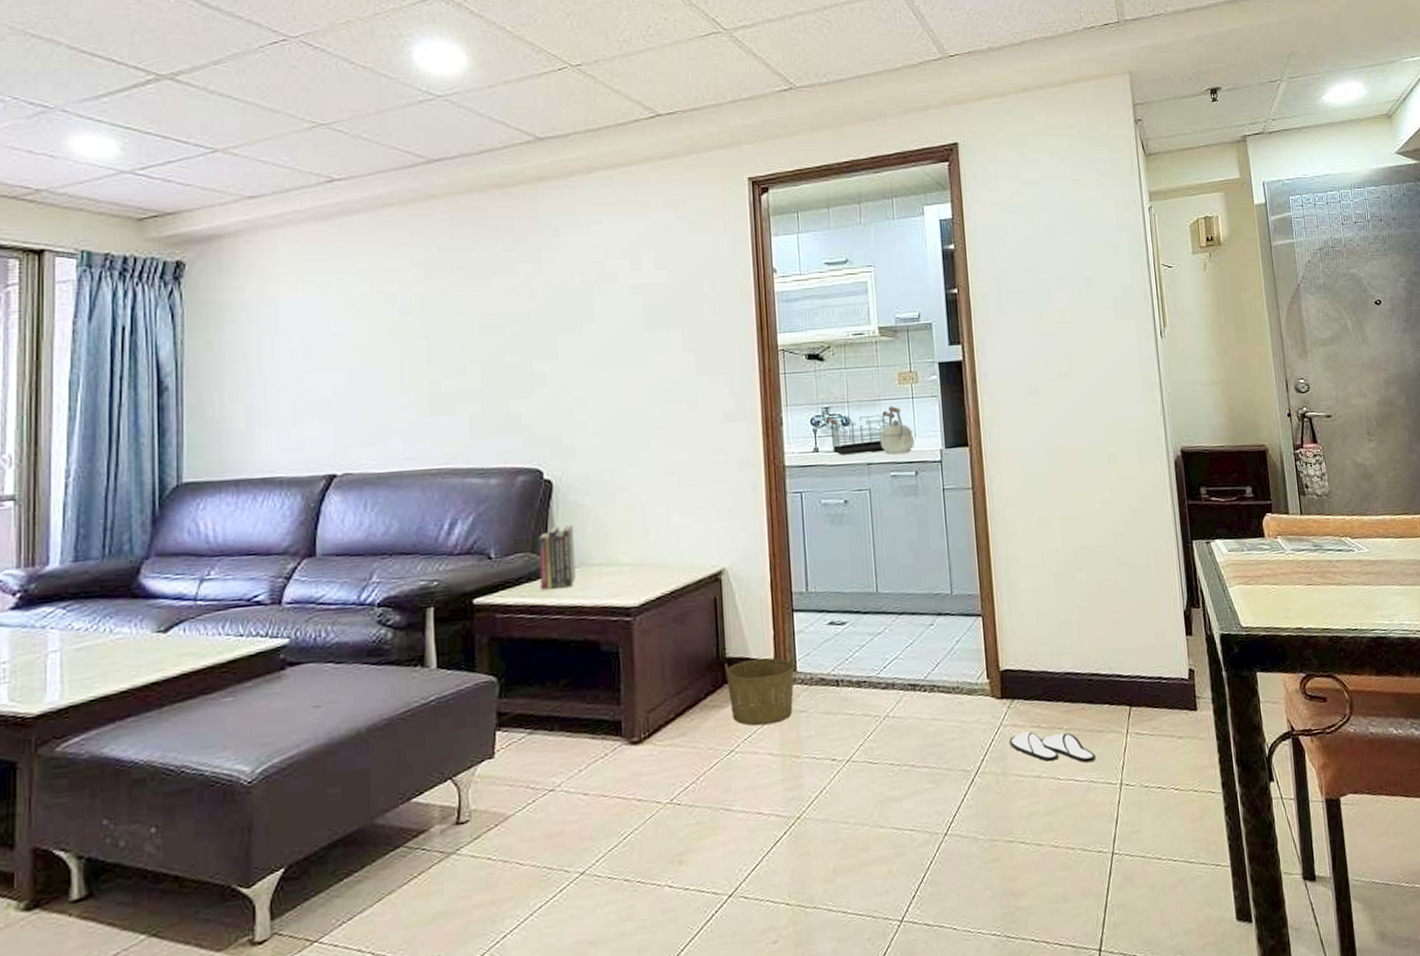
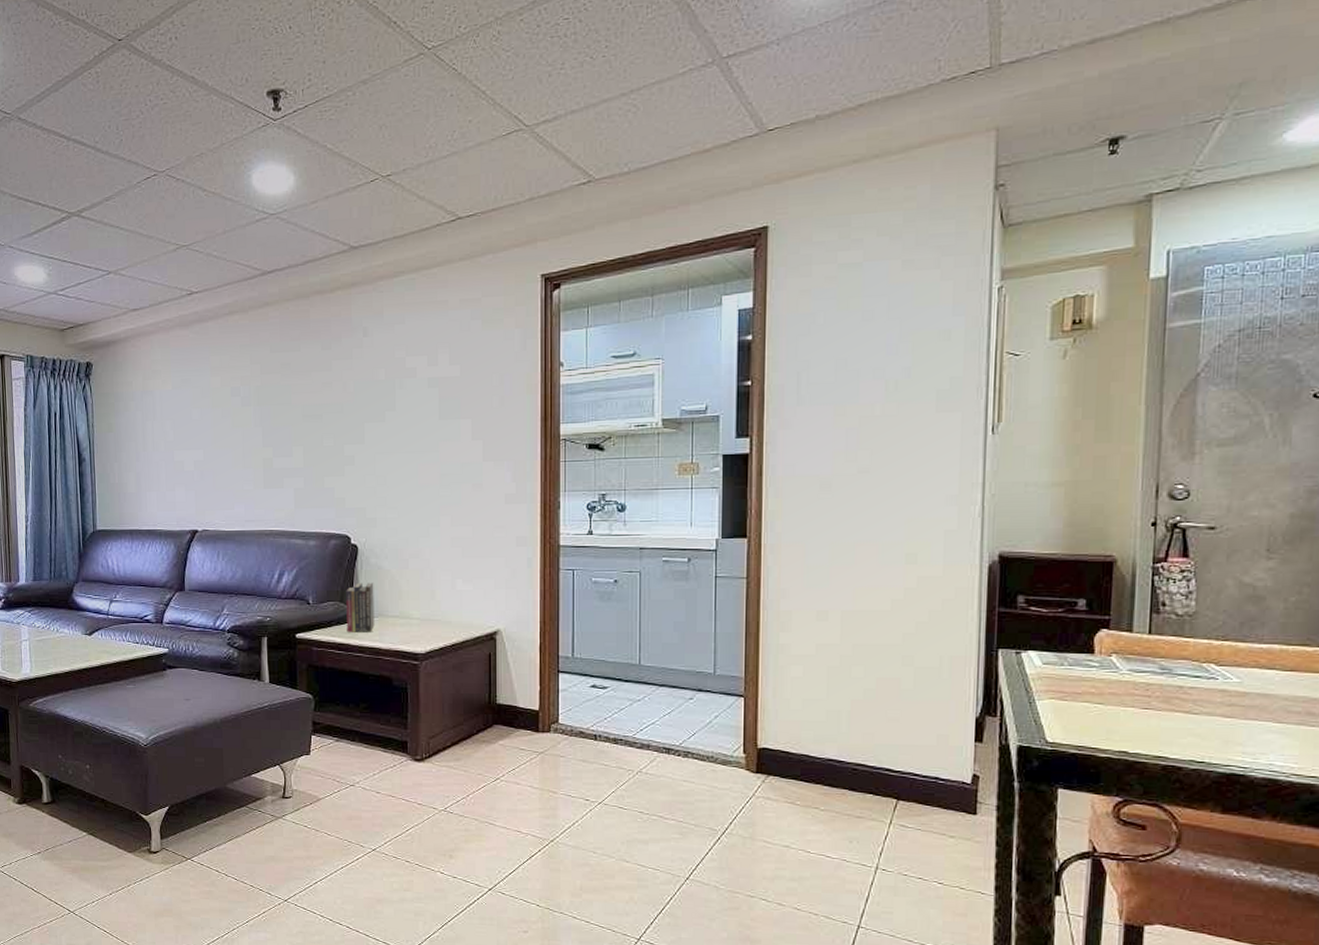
basket: present [725,655,795,726] -> none [495,708,558,763]
dish rack: present [826,411,895,456] -> none [603,499,672,540]
kettle: present [880,406,915,456] -> none [654,495,691,542]
slippers: present [1009,731,1096,762] -> none [760,806,851,842]

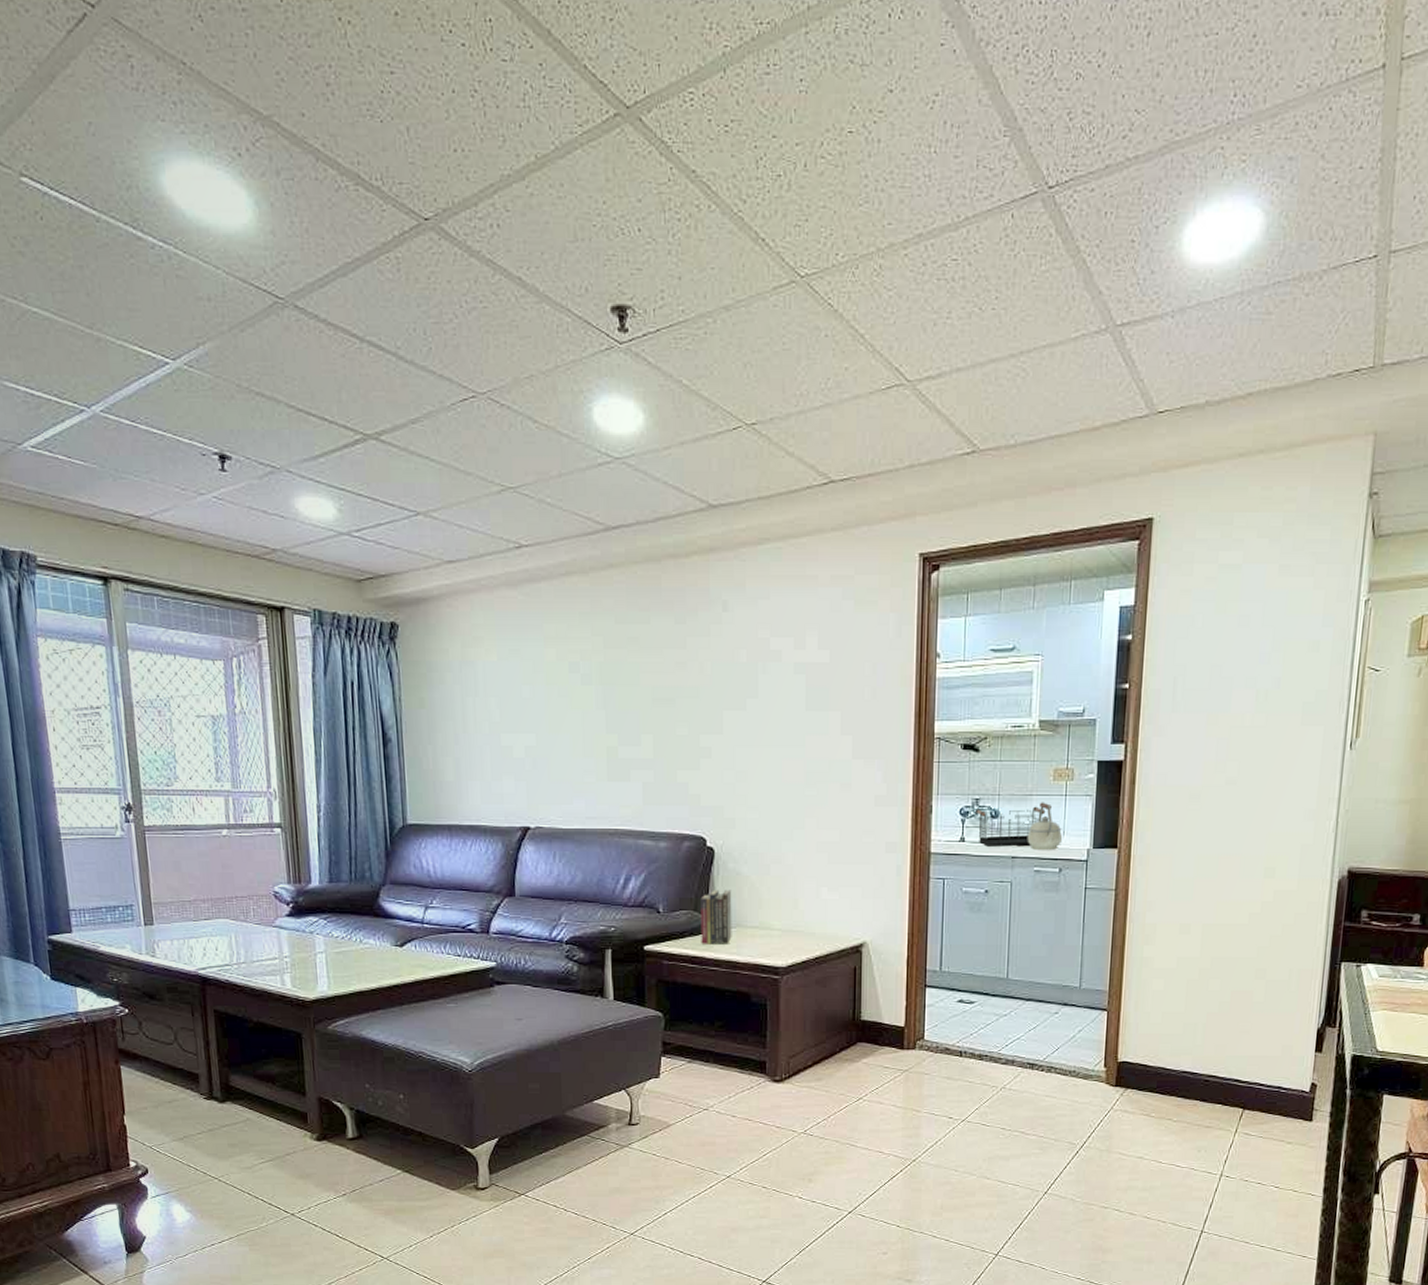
dish rack: none [603,499,672,540] -> present [976,806,1046,848]
kettle: none [654,495,691,542] -> present [1027,802,1063,851]

